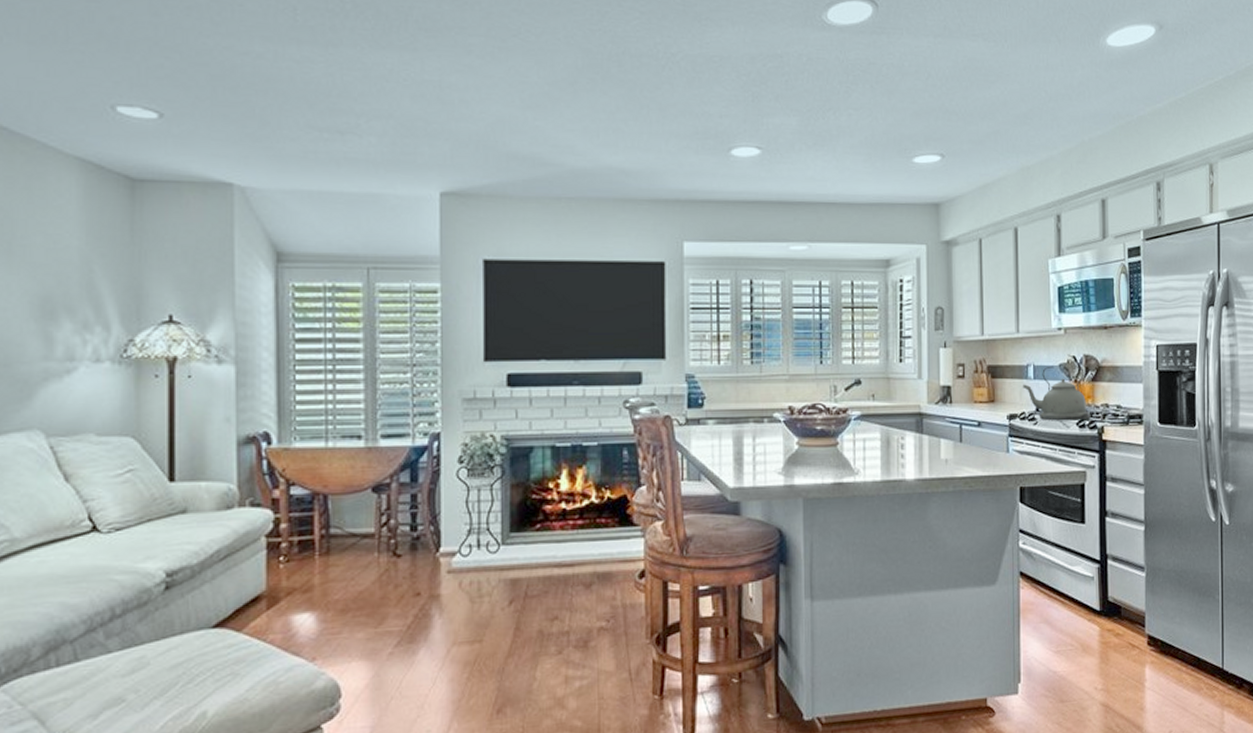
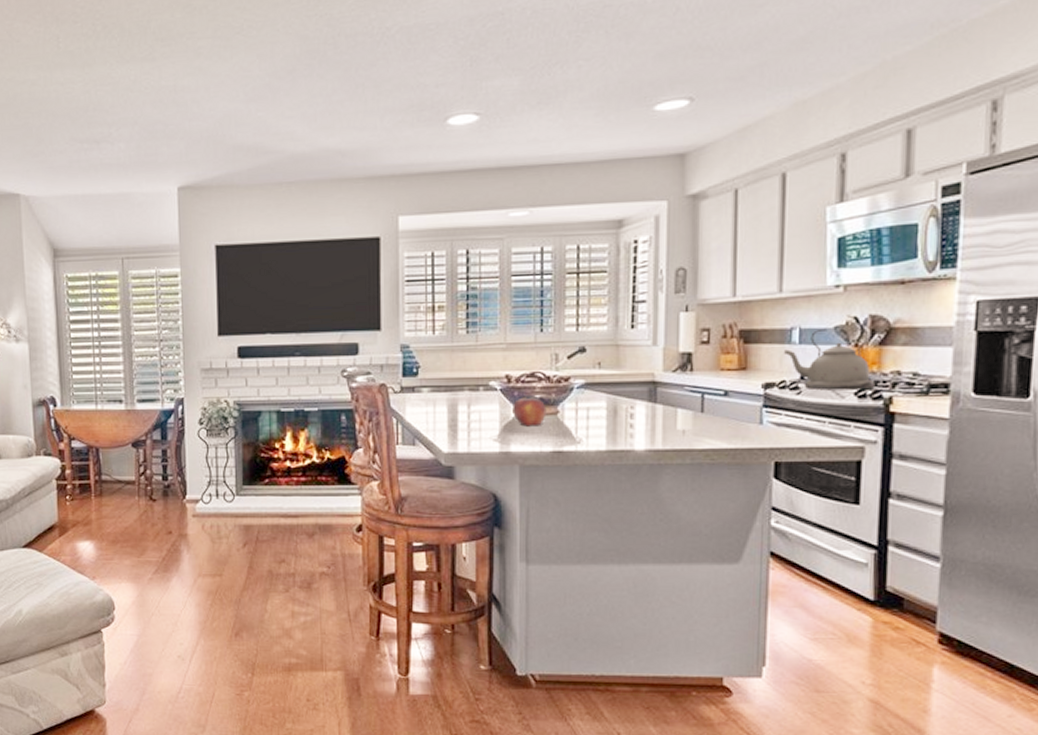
fruit: none [796,427,827,459] -> present [513,396,547,427]

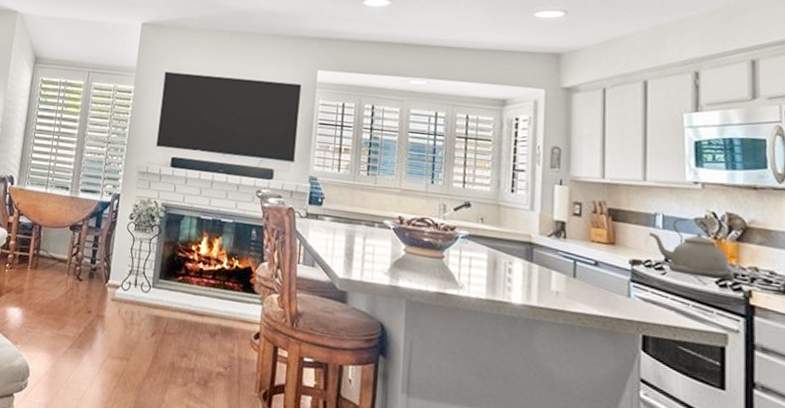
fruit: present [513,396,547,427] -> none [403,237,433,267]

